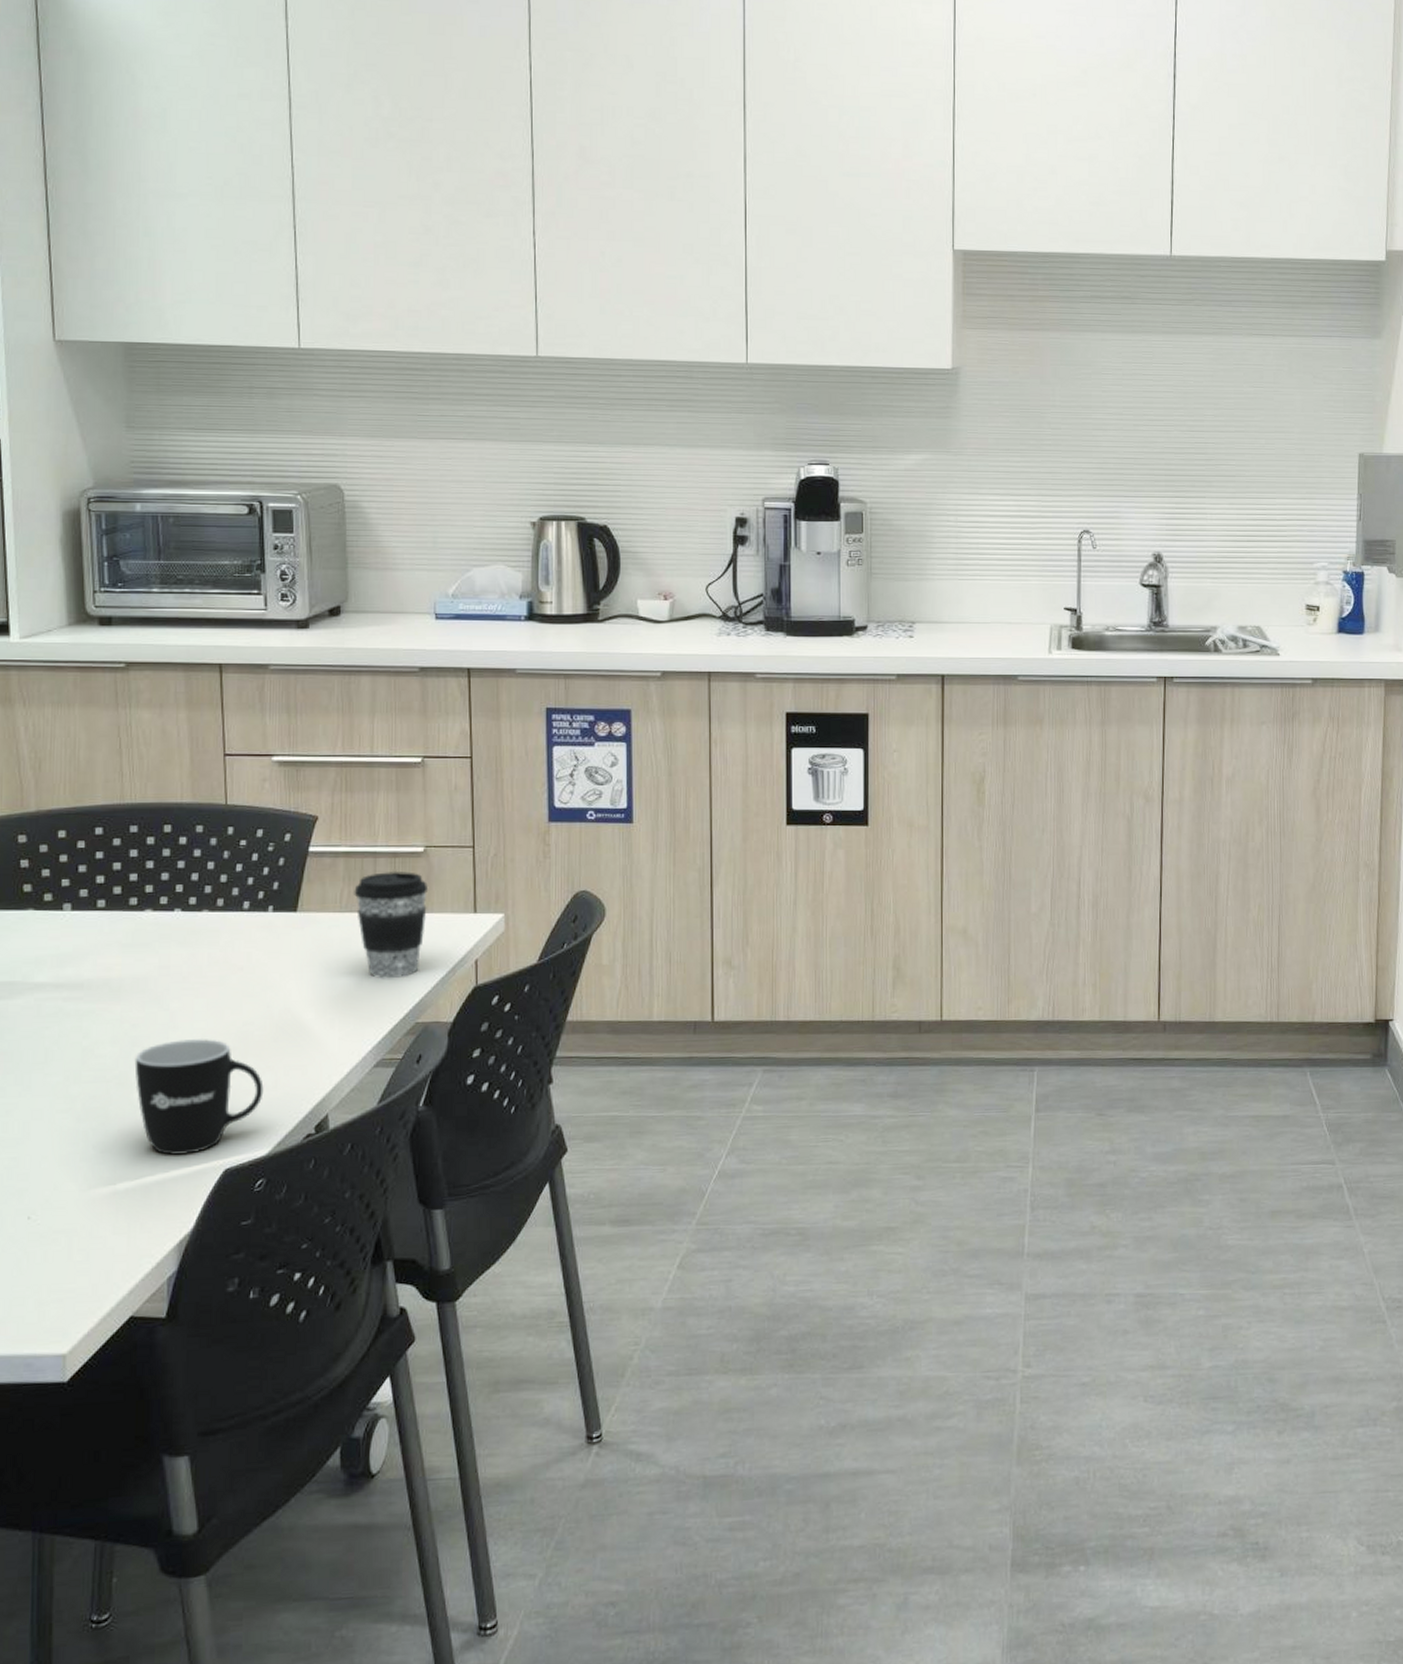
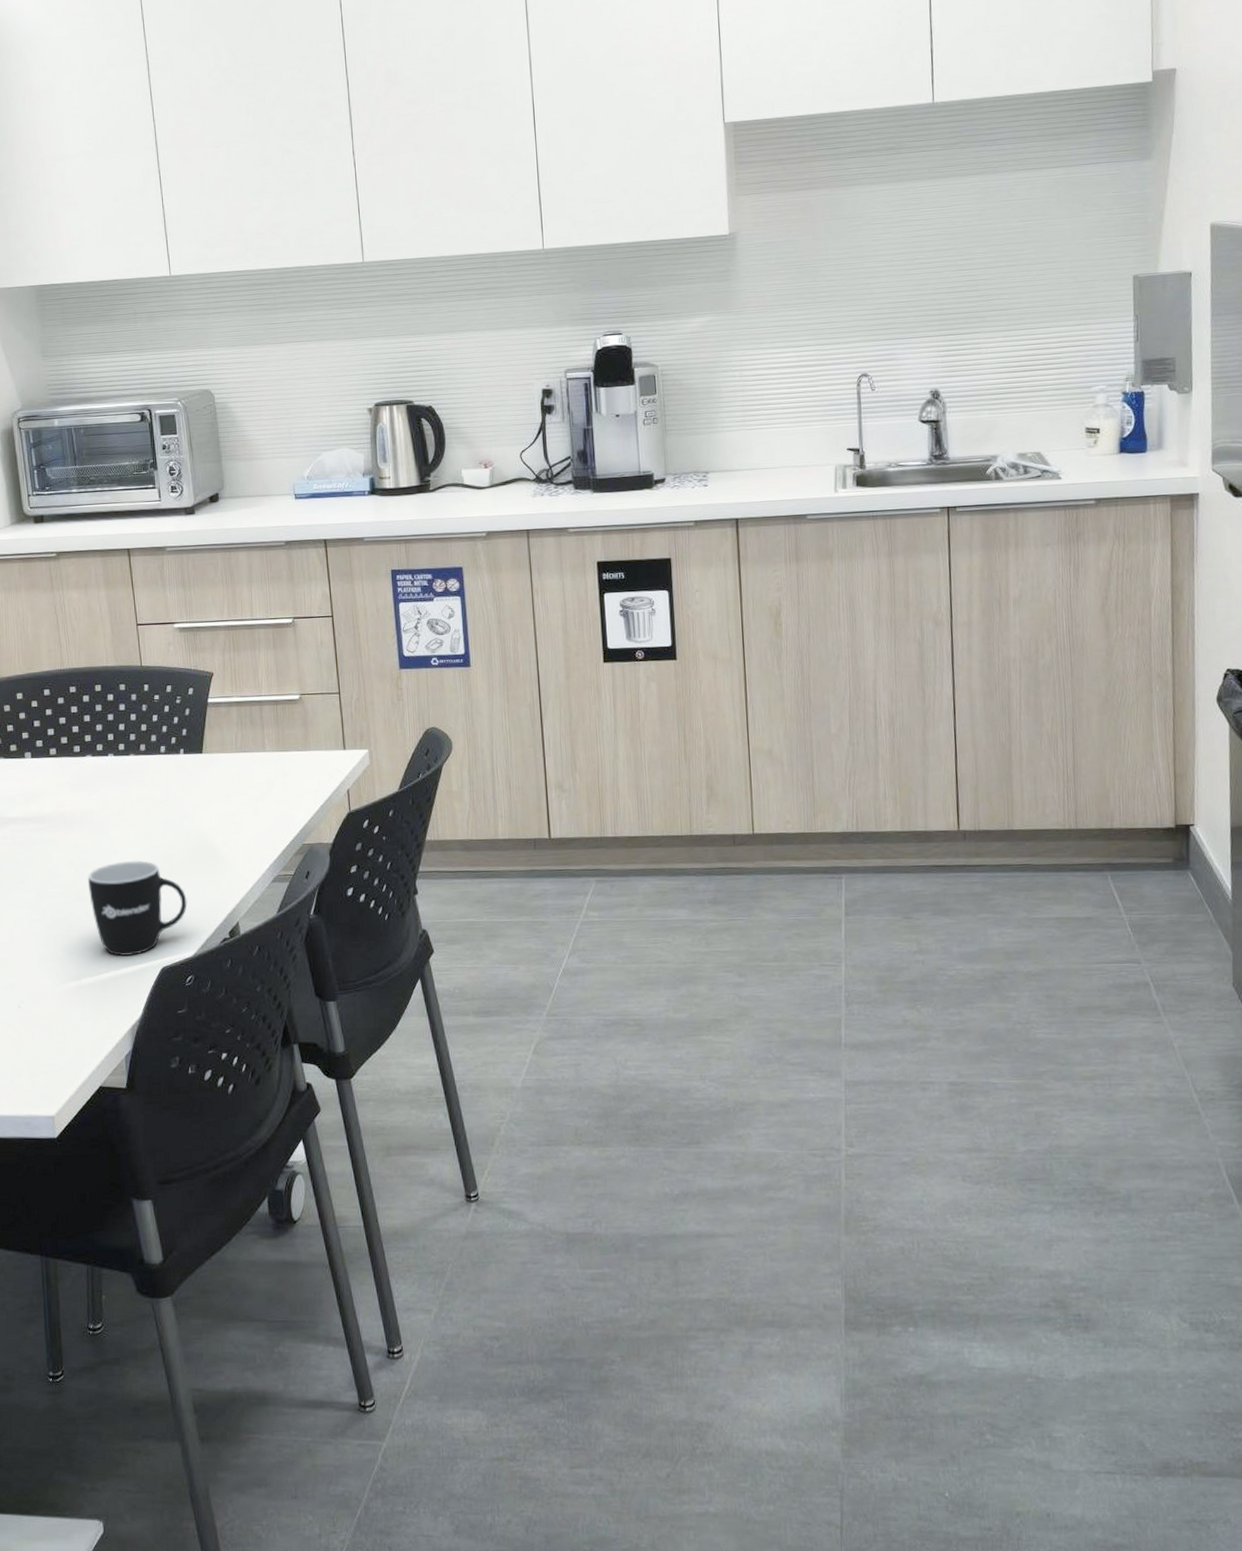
coffee cup: present [354,870,429,979] -> none [246,716,306,808]

